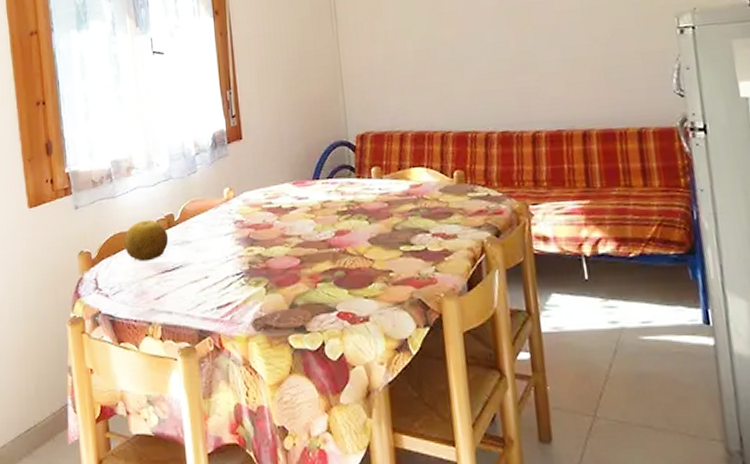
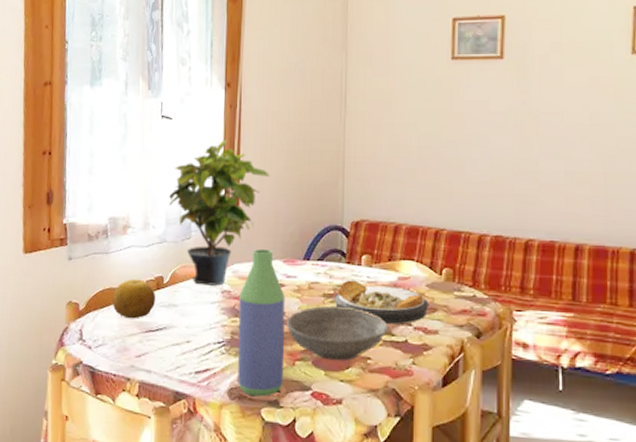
potted plant: none [169,67,270,218] -> present [168,139,271,286]
bottle: none [252,174,308,325] -> present [237,249,285,397]
bowl: none [303,221,407,278] -> present [286,305,389,361]
plate: none [348,194,445,234] -> present [333,280,430,324]

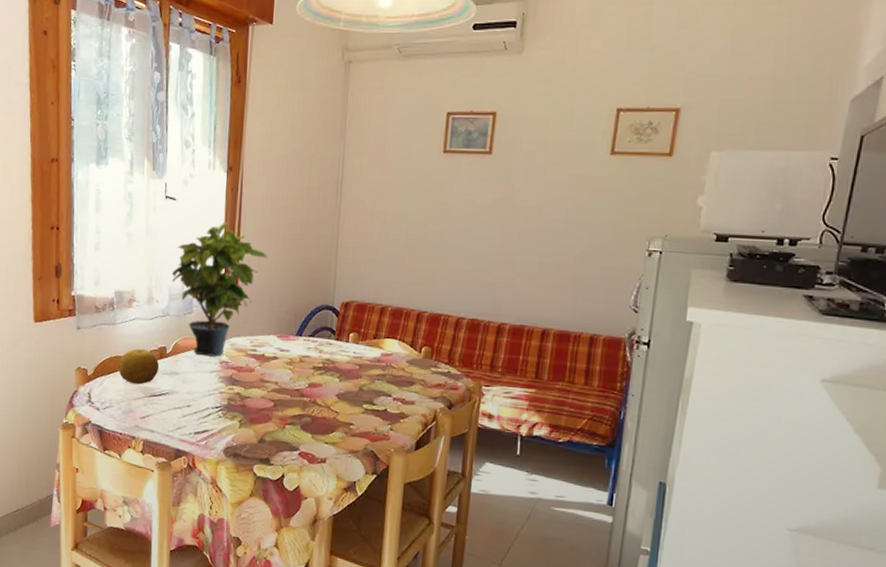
bottle: present [237,249,285,397] -> none [233,325,278,456]
bowl: present [286,305,389,361] -> none [278,377,371,426]
plate: present [333,280,430,324] -> none [322,355,409,395]

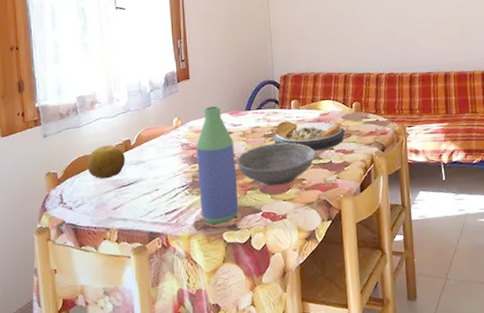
potted plant: present [171,221,269,357] -> none [128,21,213,142]
bottle: none [233,325,278,456] -> present [196,106,239,225]
bowl: none [278,377,371,426] -> present [236,142,317,186]
plate: none [322,355,409,395] -> present [272,121,346,151]

